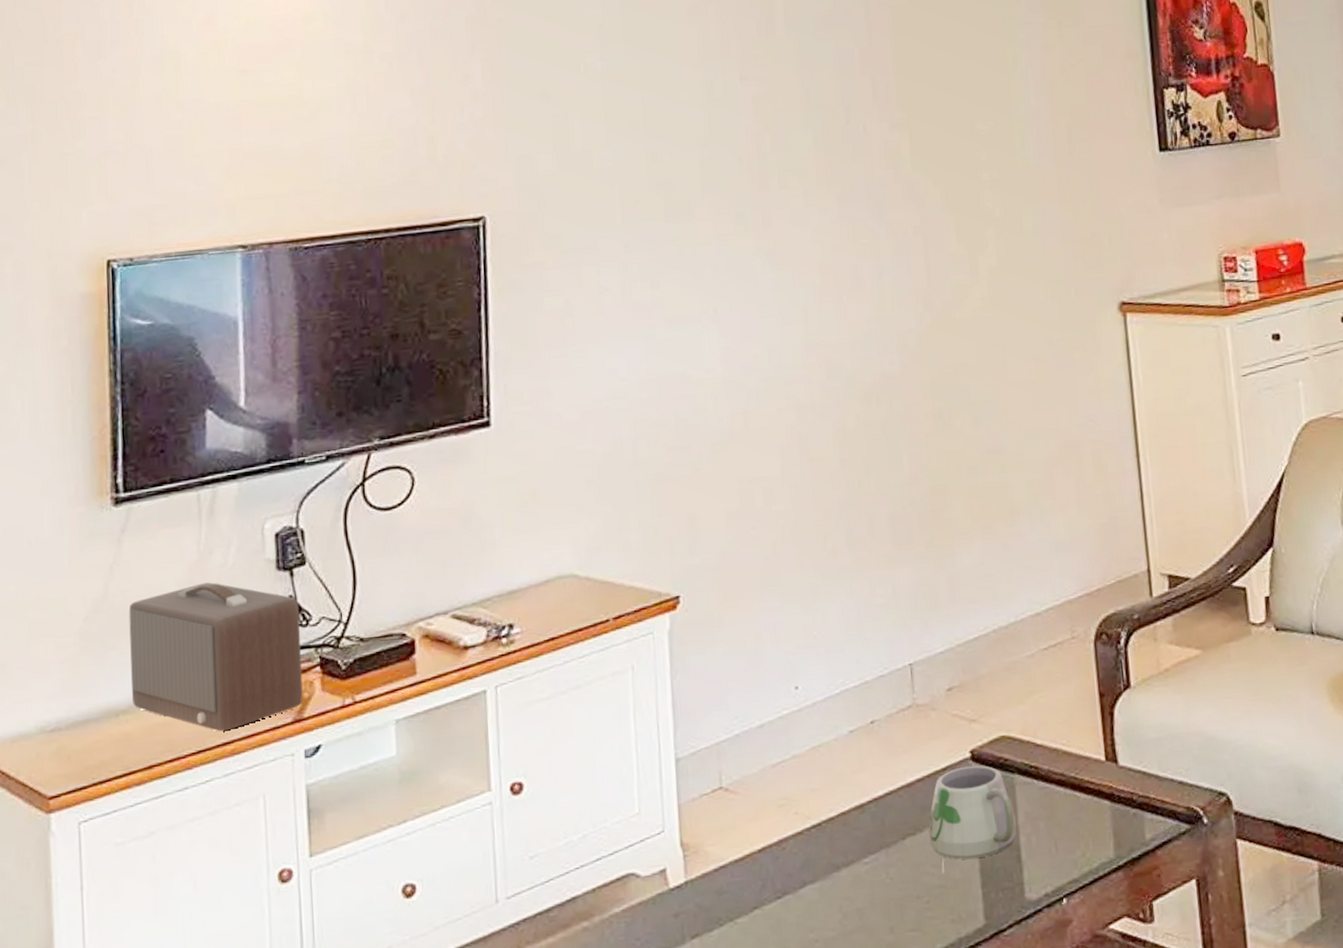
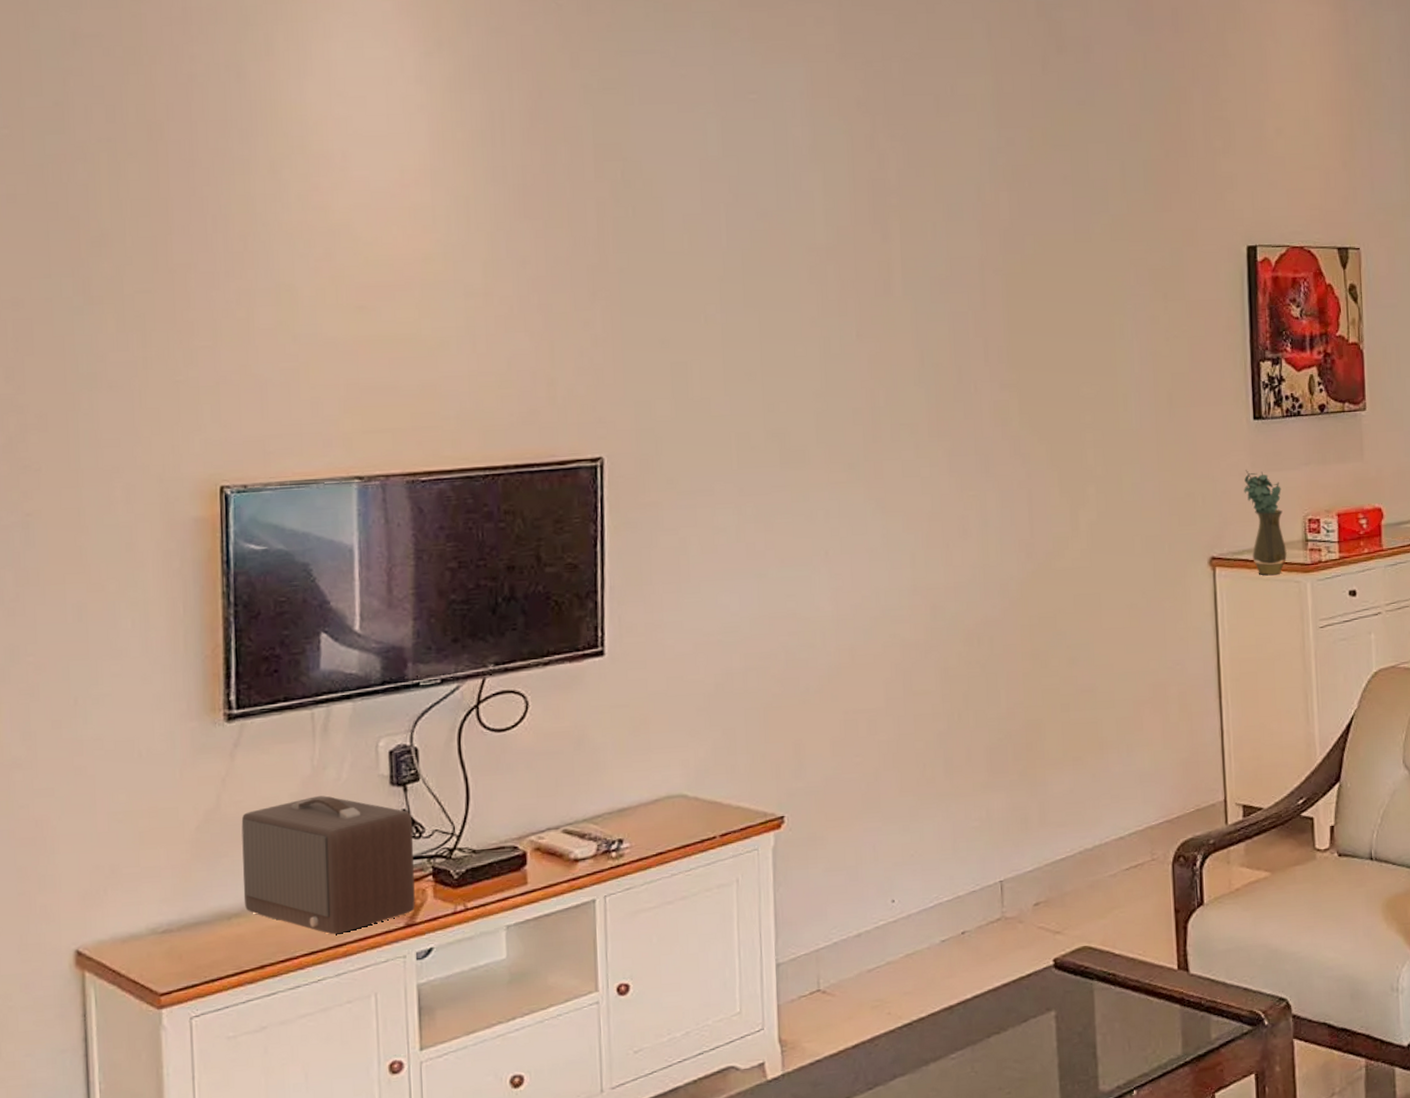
mug: present [928,765,1017,874] -> none [1012,972,1094,1069]
vase: none [1152,205,1203,320] -> present [1244,469,1287,575]

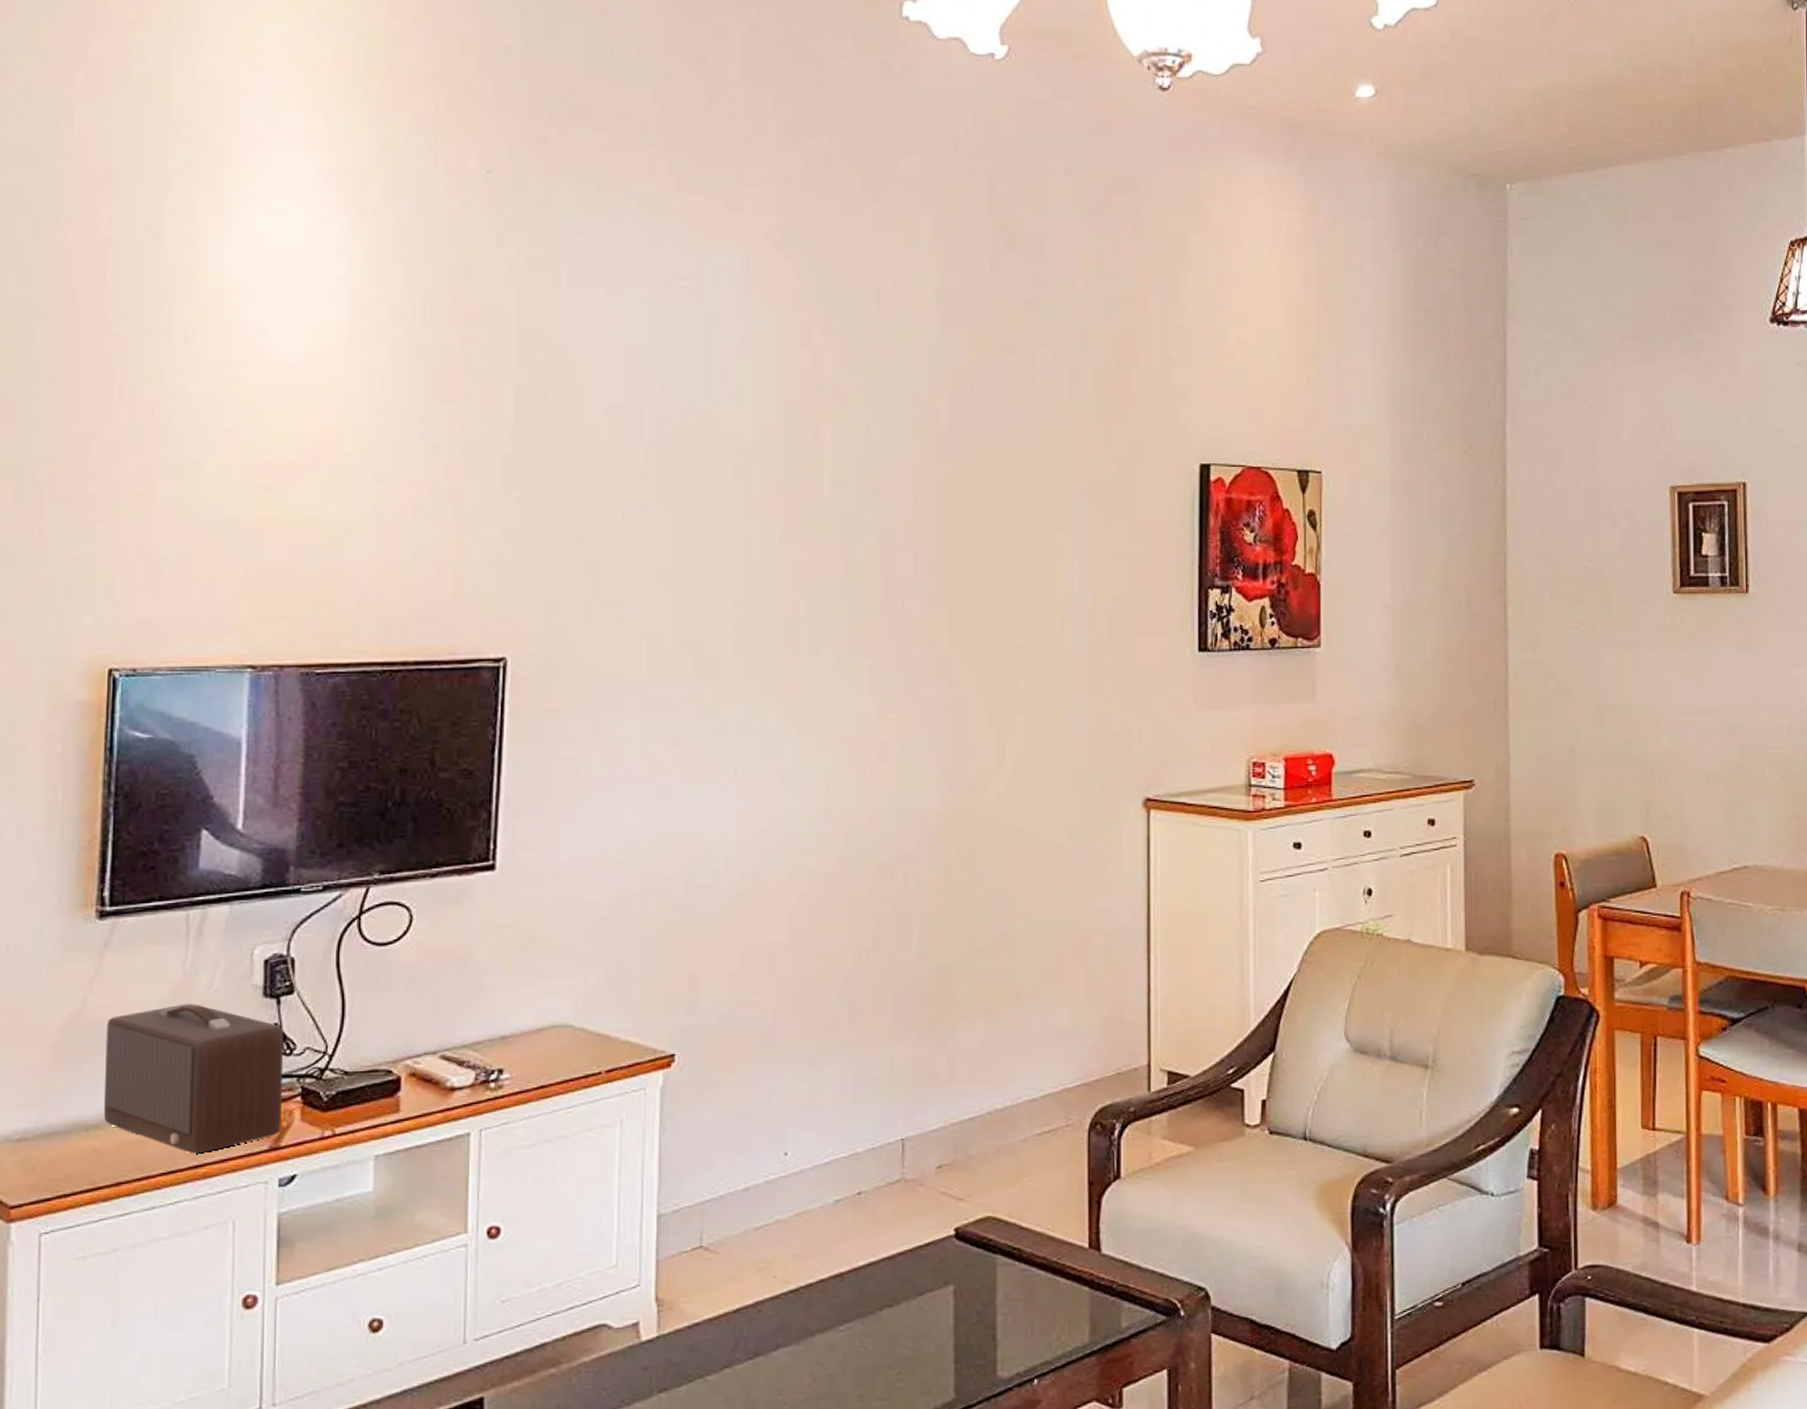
vase: present [1244,469,1287,575] -> none [1184,705,1228,821]

